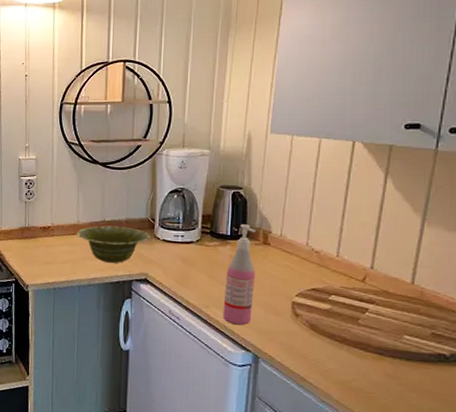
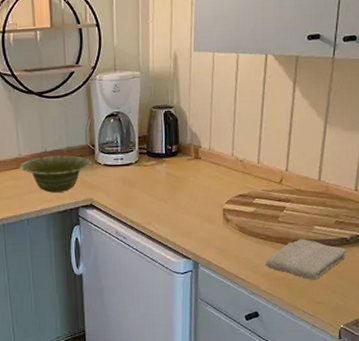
soap dispenser: present [223,224,257,325] -> none [164,141,190,237]
washcloth: none [340,347,446,399] -> present [266,238,347,281]

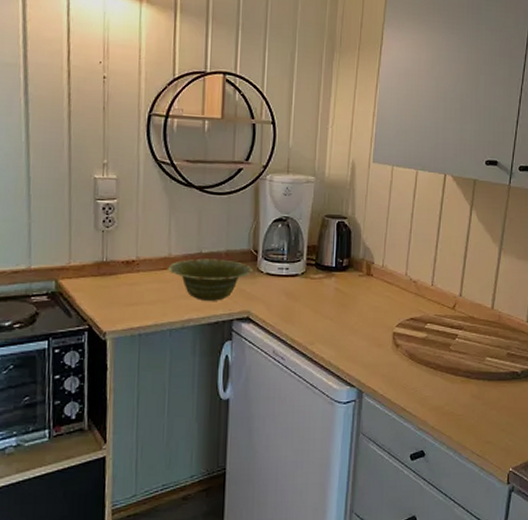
washcloth: present [266,238,347,281] -> none [435,370,518,417]

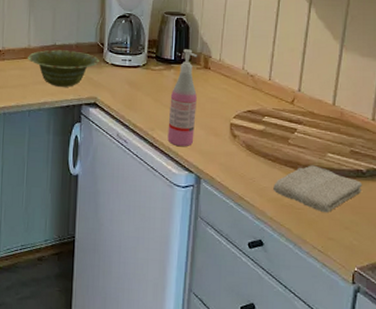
soap dispenser: none [328,255,360,361] -> present [167,49,198,147]
washcloth: none [435,370,518,417] -> present [273,165,363,213]

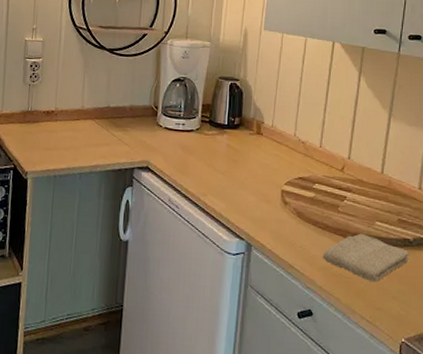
dish: present [28,49,99,87] -> none [81,111,153,150]
soap dispenser: present [167,49,198,147] -> none [219,114,251,214]

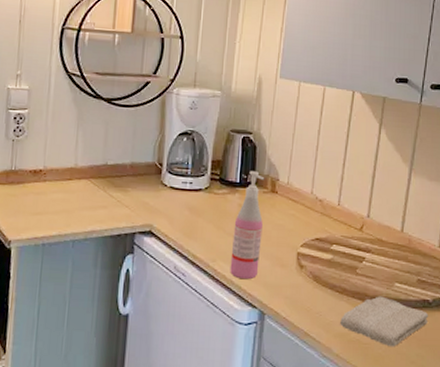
soap dispenser: none [219,114,251,214] -> present [230,171,265,280]

